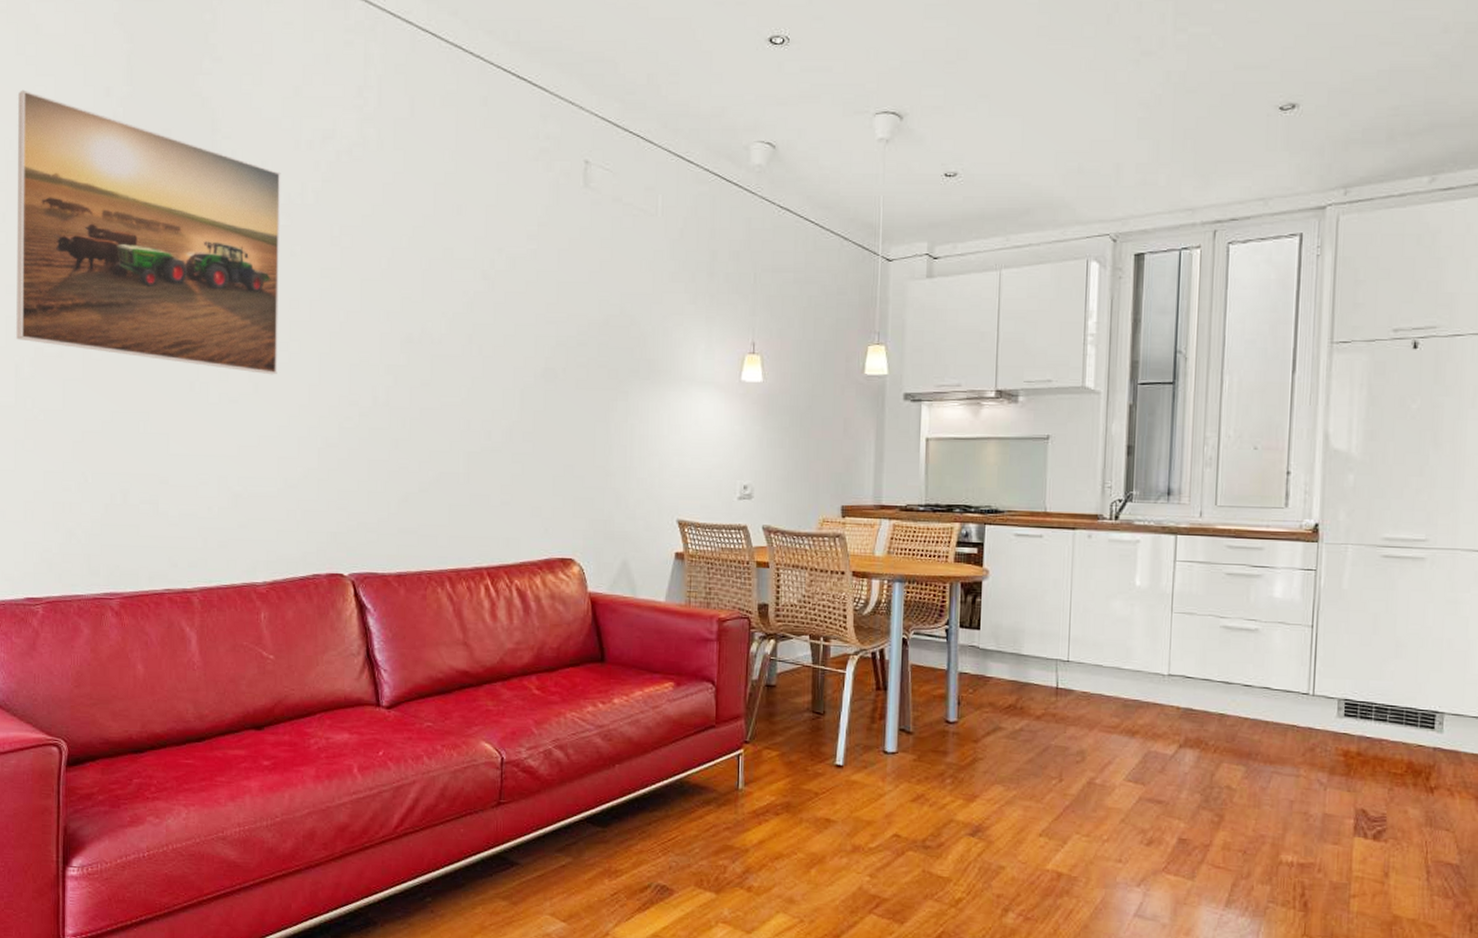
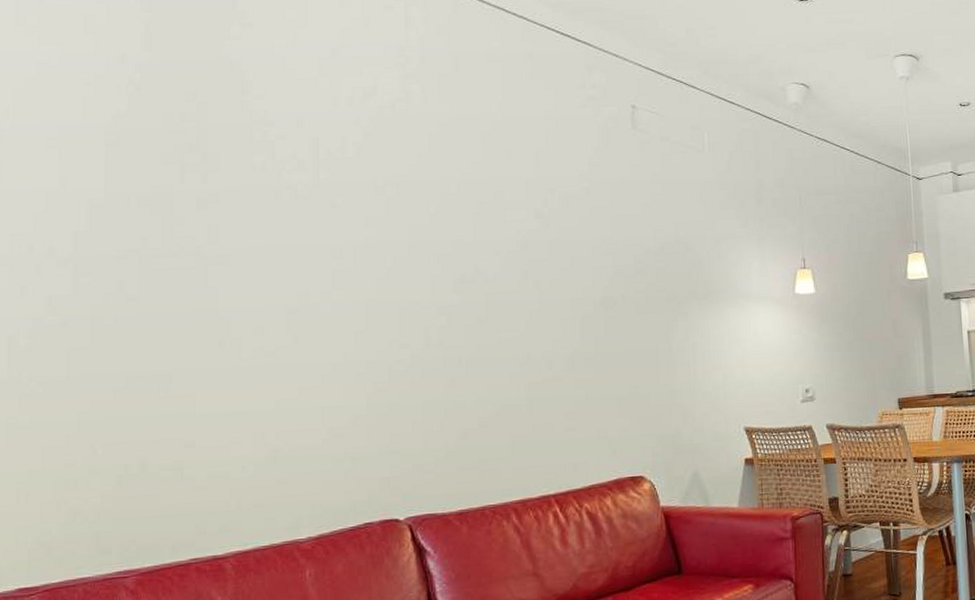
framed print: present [16,89,281,375] -> none [10,59,320,326]

